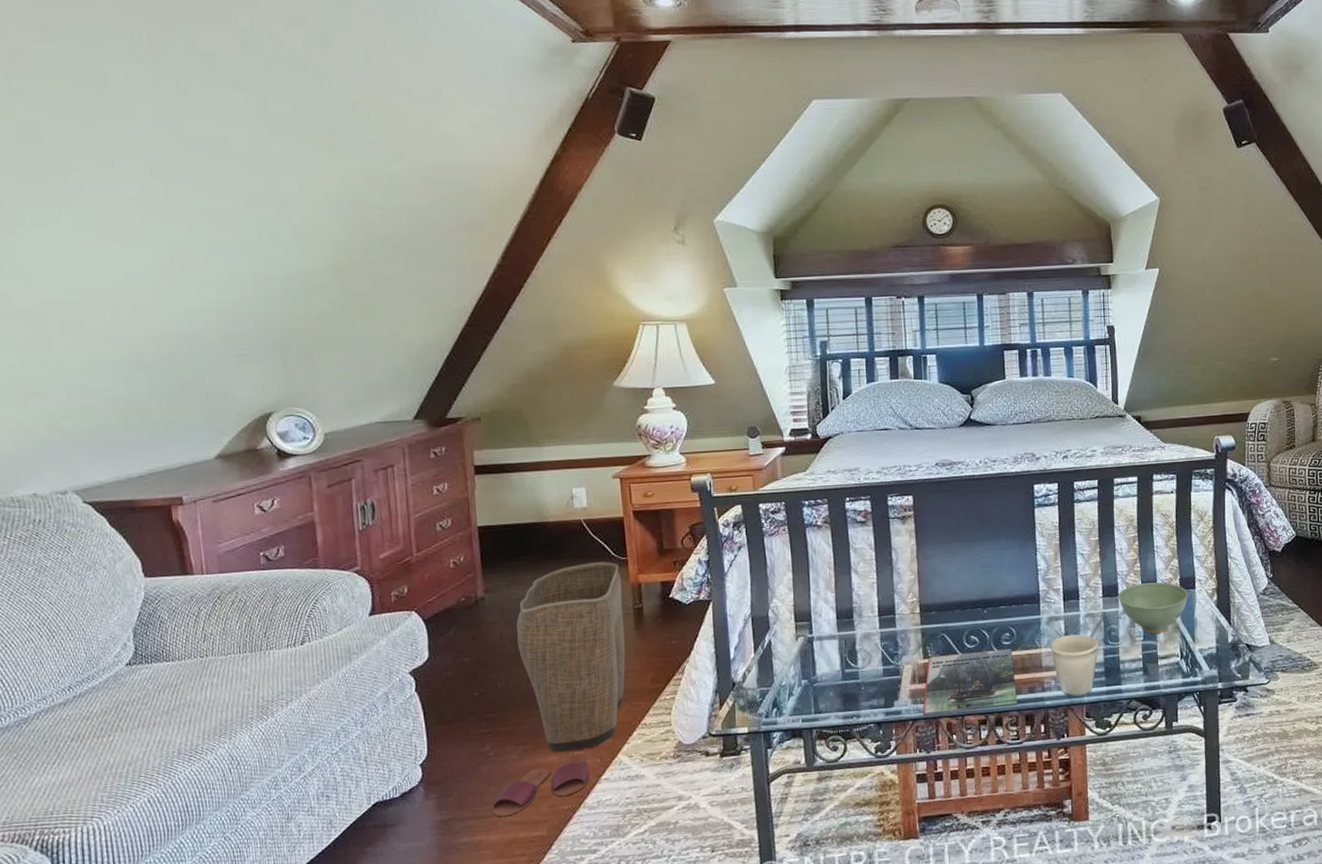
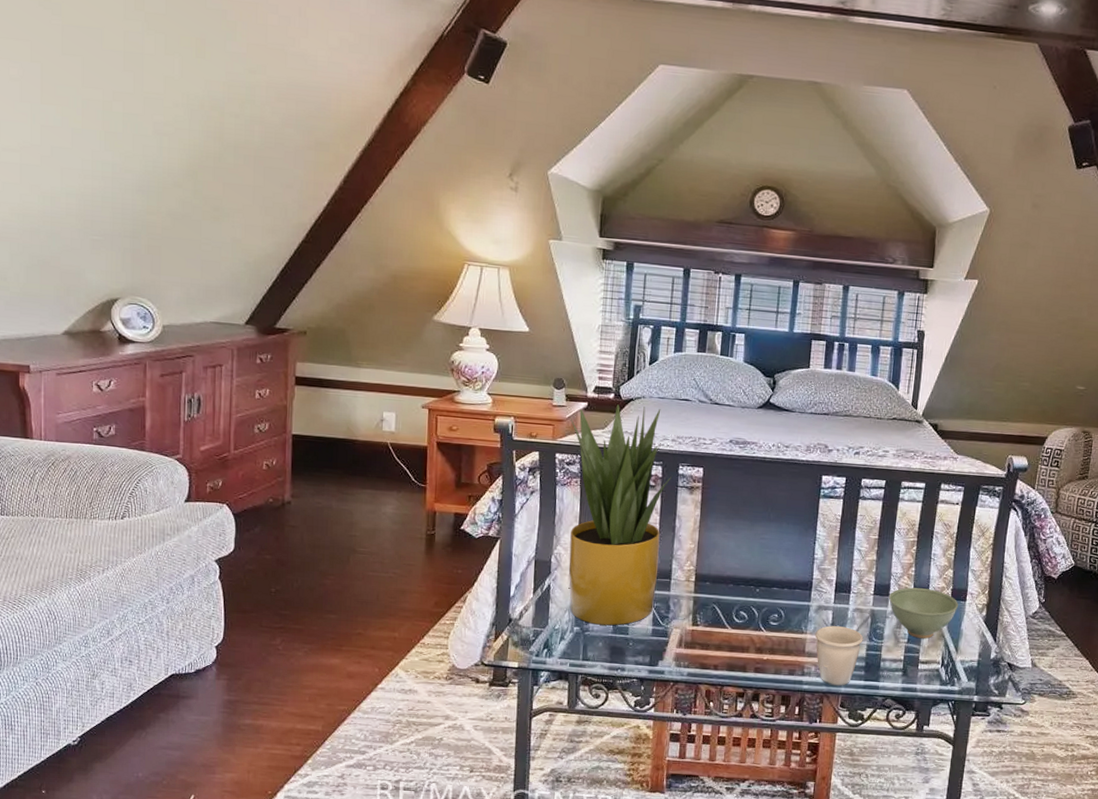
slippers: present [492,753,590,817] -> none [276,660,367,708]
laundry basket: present [516,561,626,753] -> none [316,484,418,658]
planter: none [769,442,882,674] -> present [568,404,671,626]
magazine: present [923,648,1017,716] -> none [685,624,778,684]

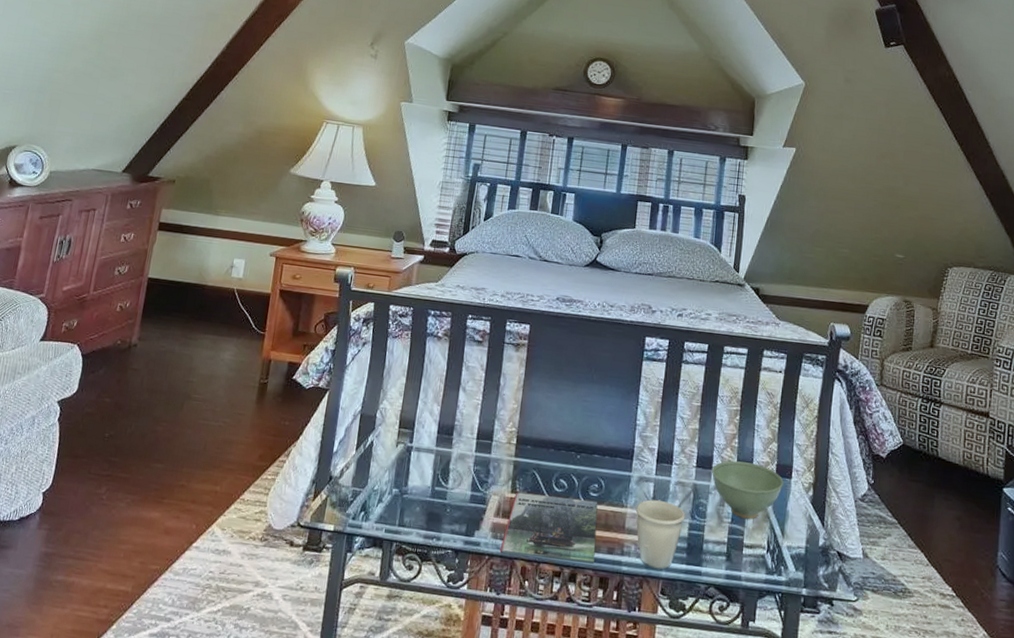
planter: present [568,404,671,626] -> none [390,258,499,489]
magazine: none [685,624,778,684] -> present [500,492,598,564]

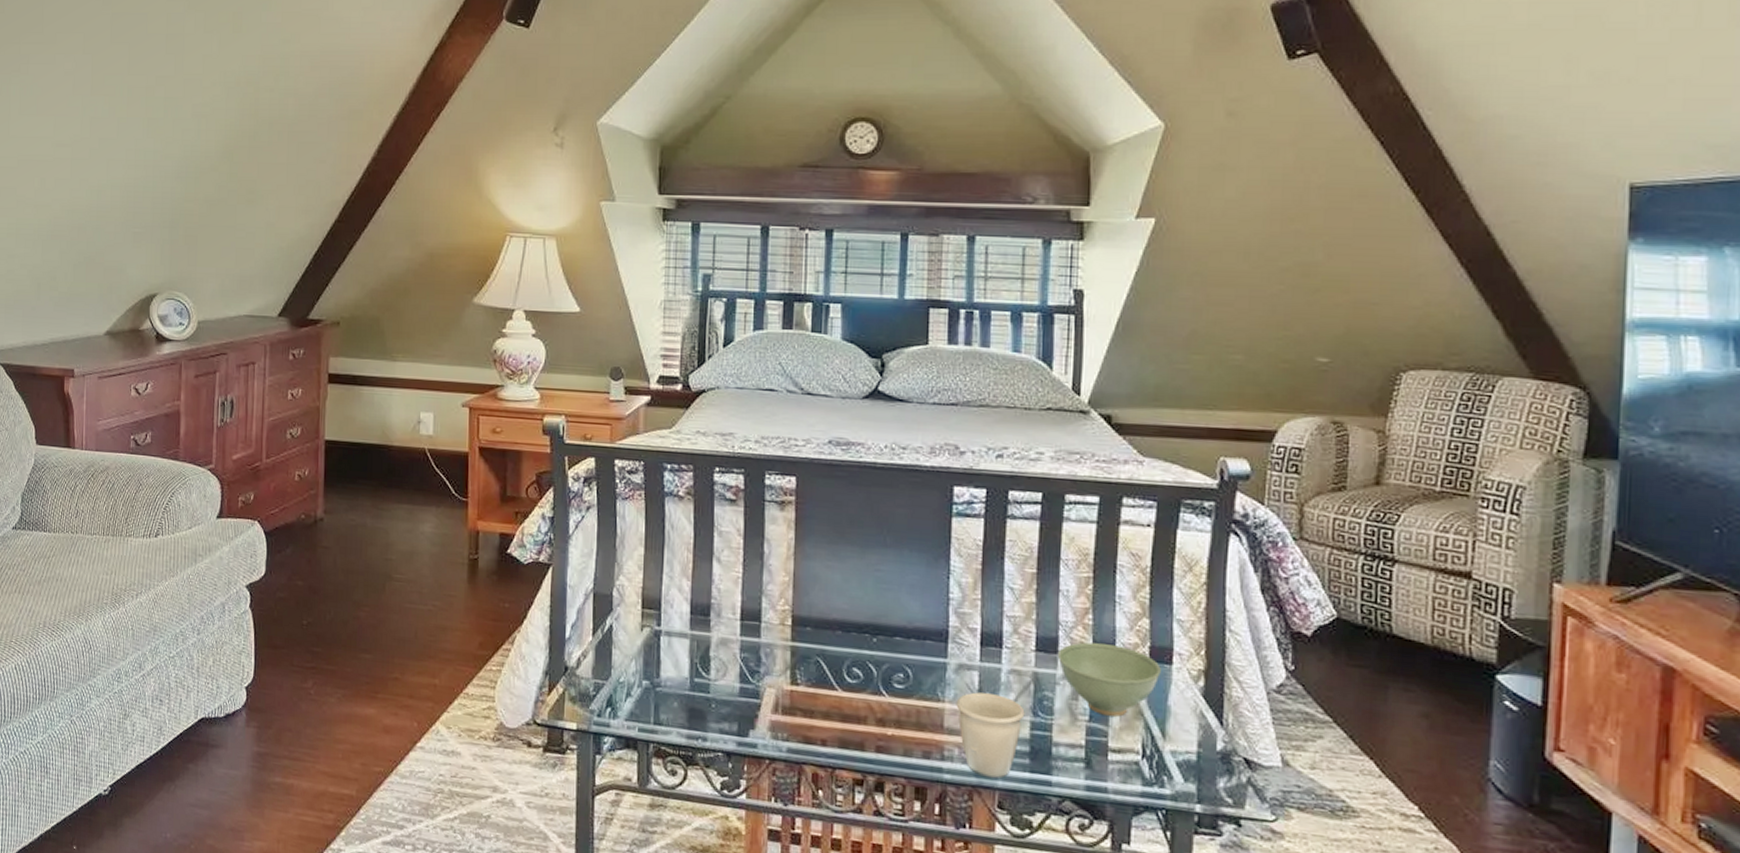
magazine: present [500,492,598,564] -> none [784,683,907,771]

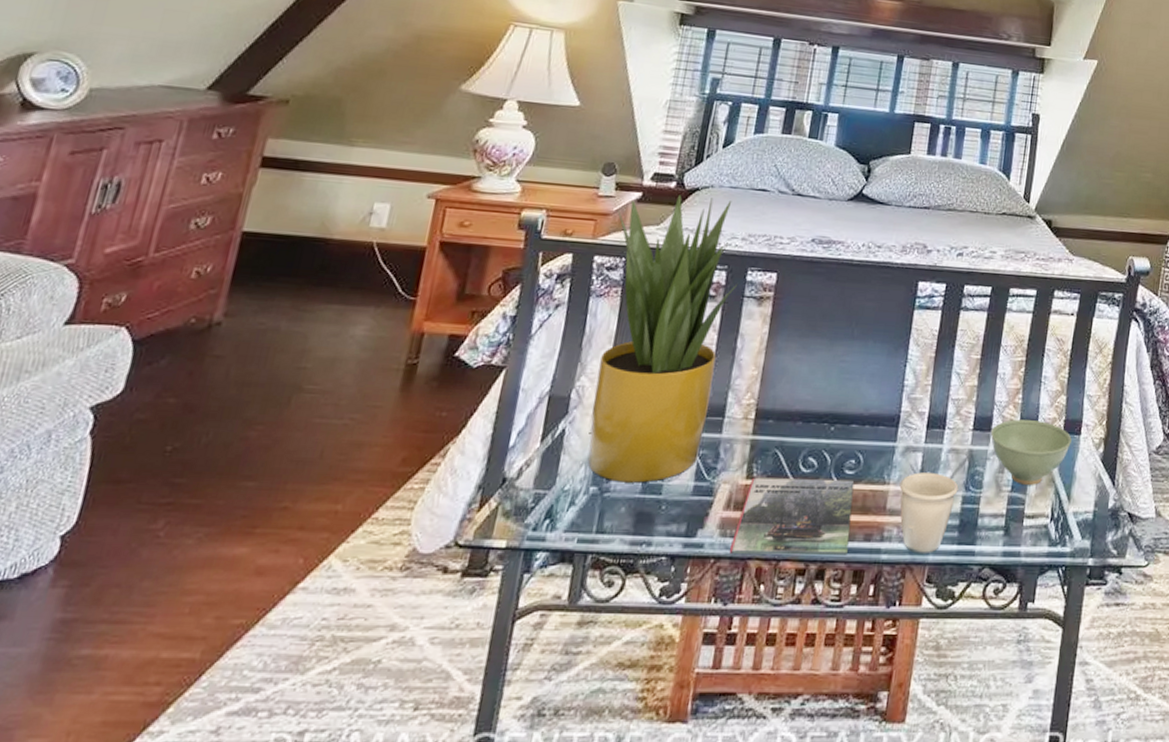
planter: none [630,397,756,681] -> present [587,195,737,483]
magazine: none [784,683,907,771] -> present [730,477,855,556]

